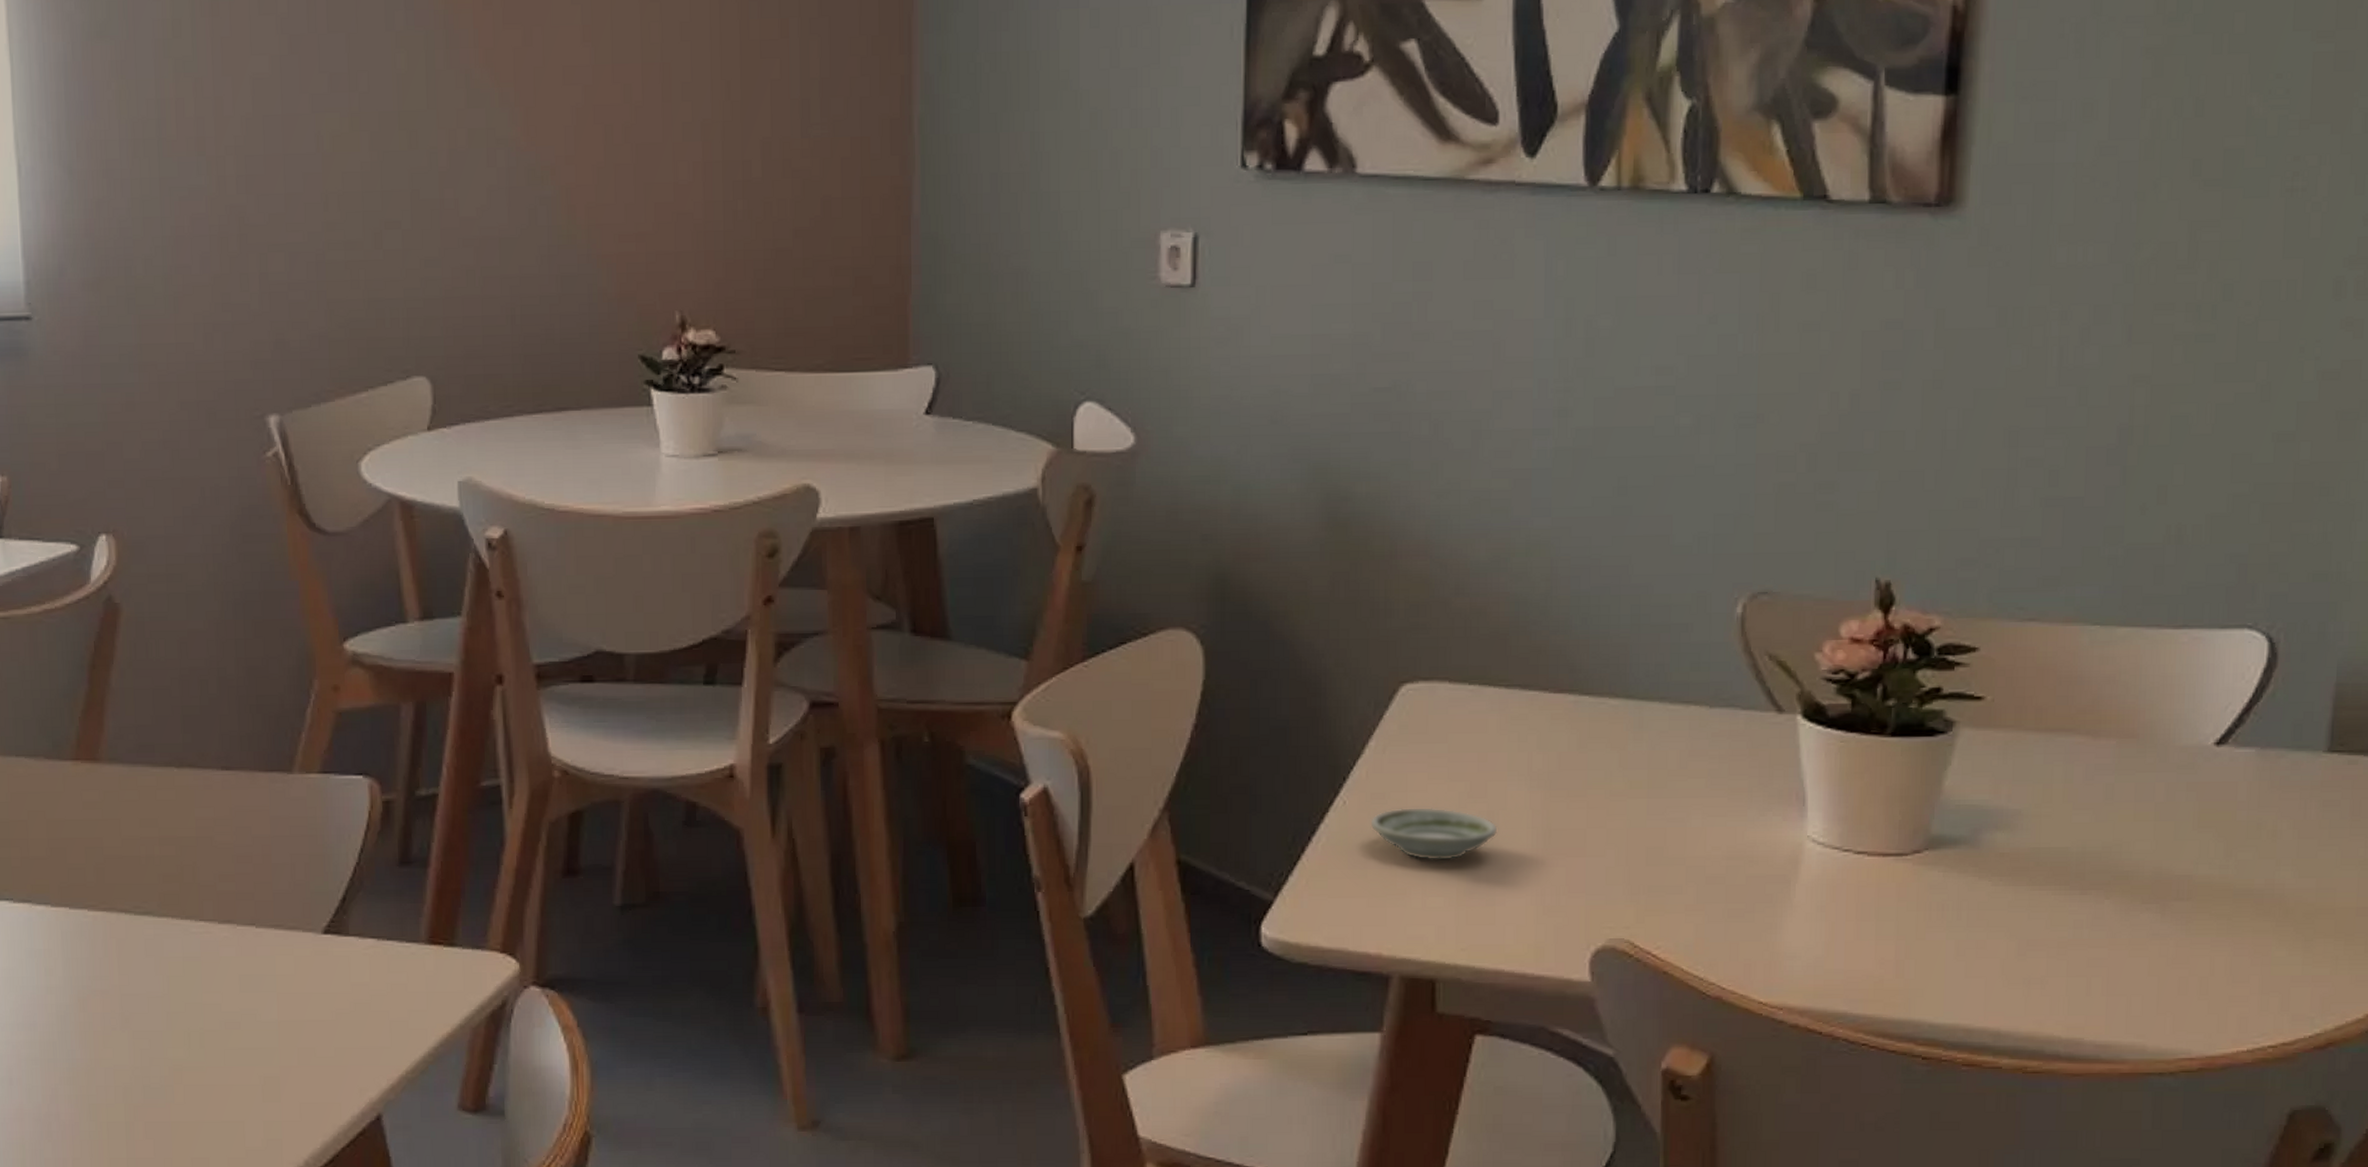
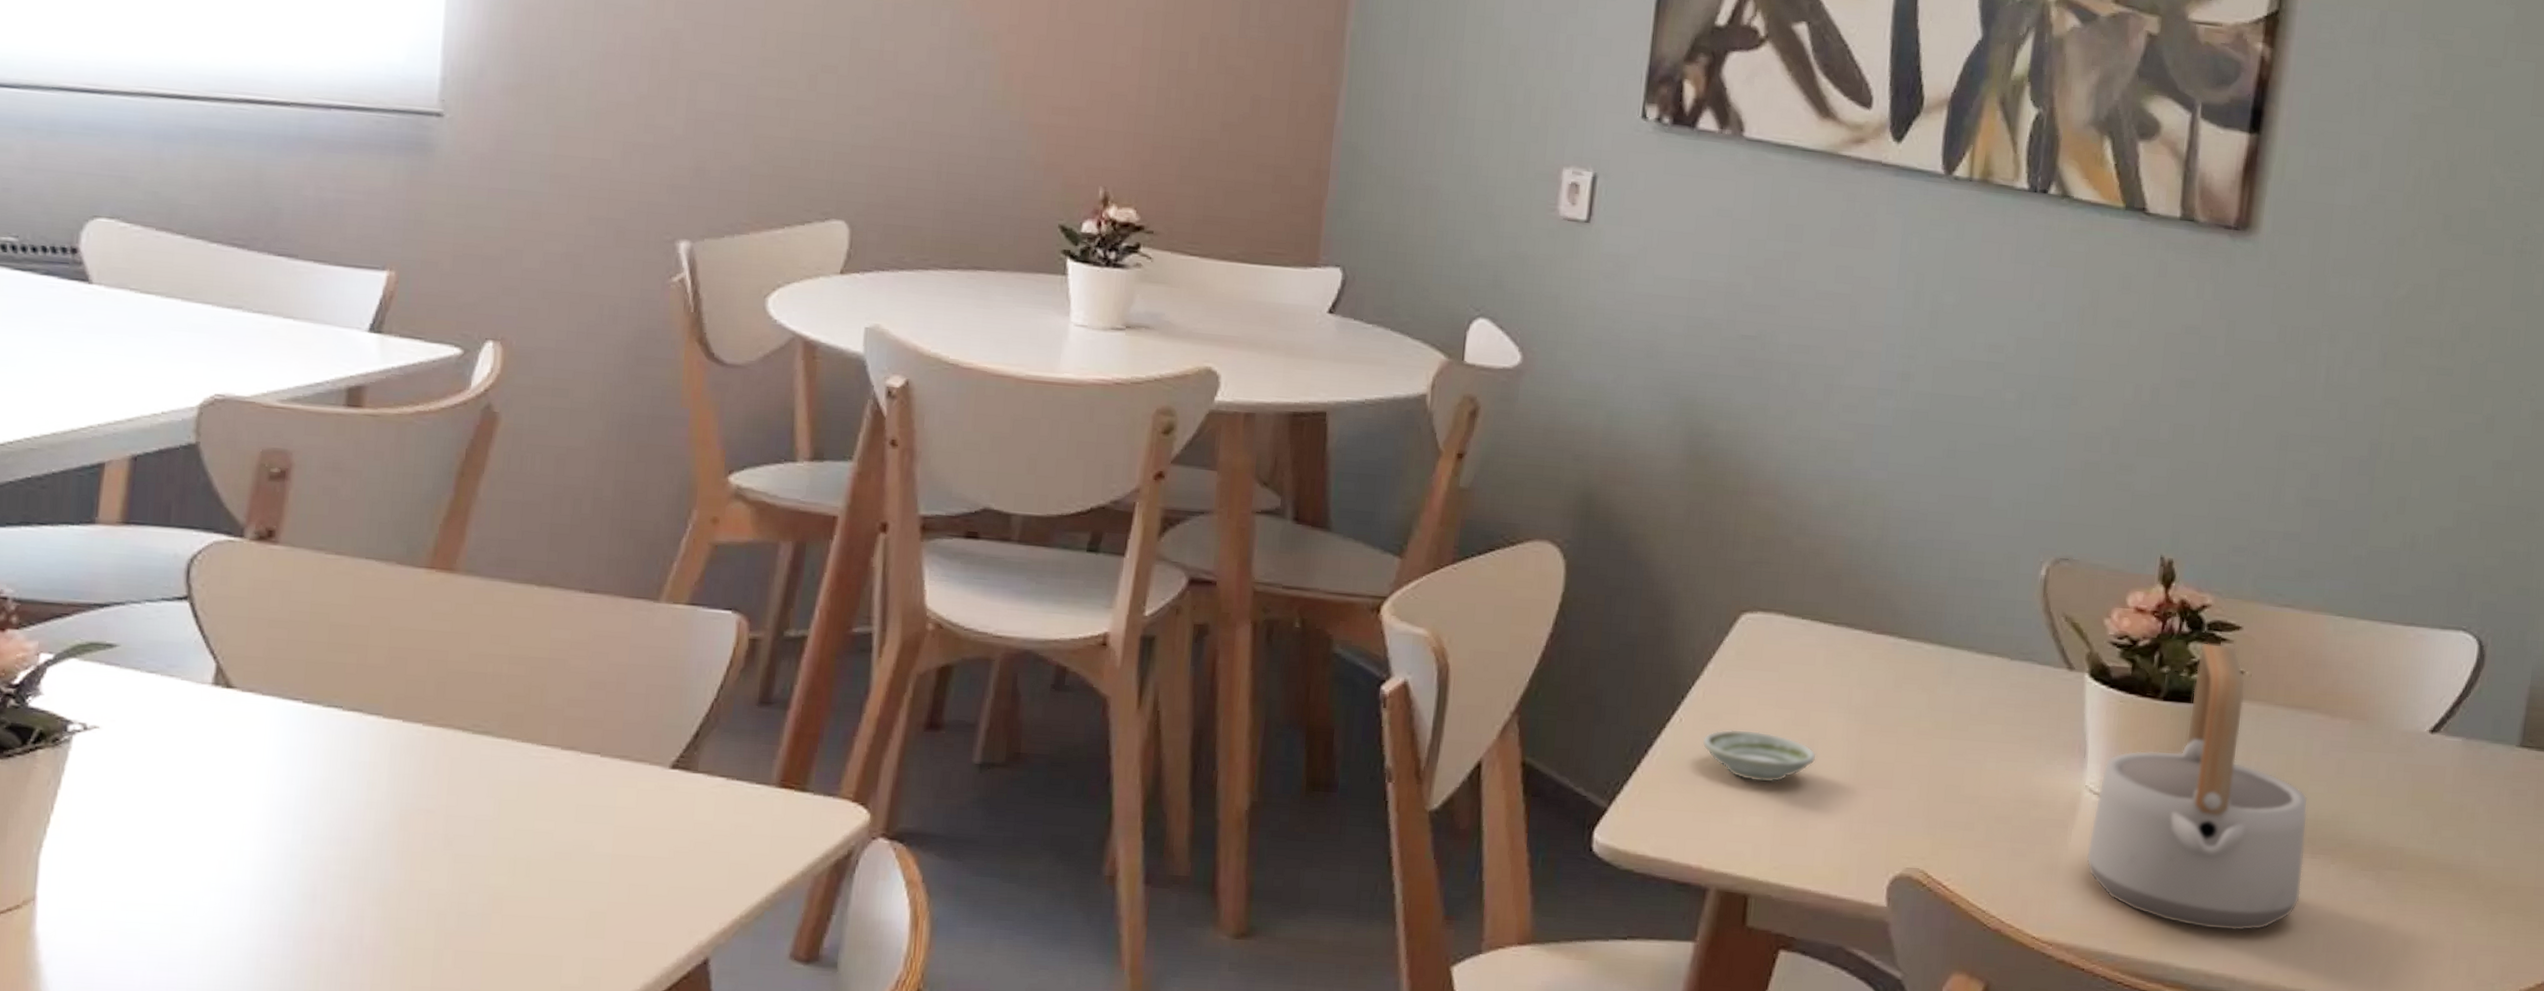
teapot: none [1814,669,2073,981] -> present [2086,643,2308,932]

